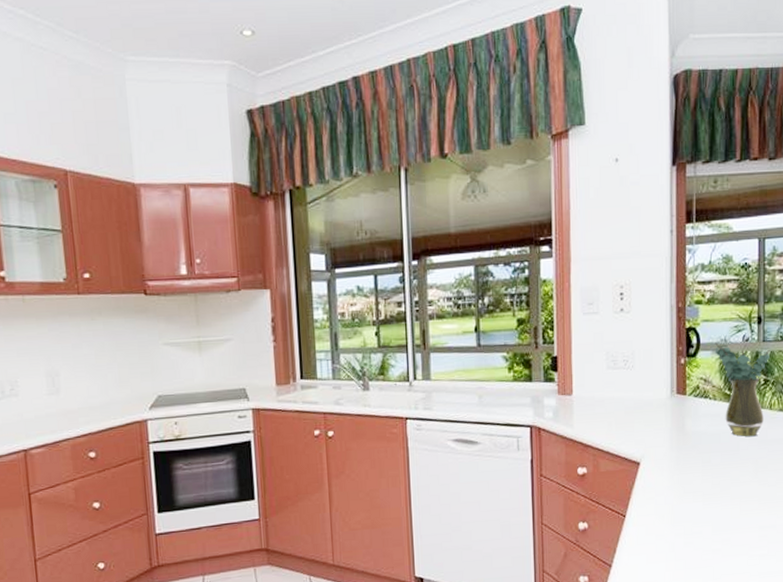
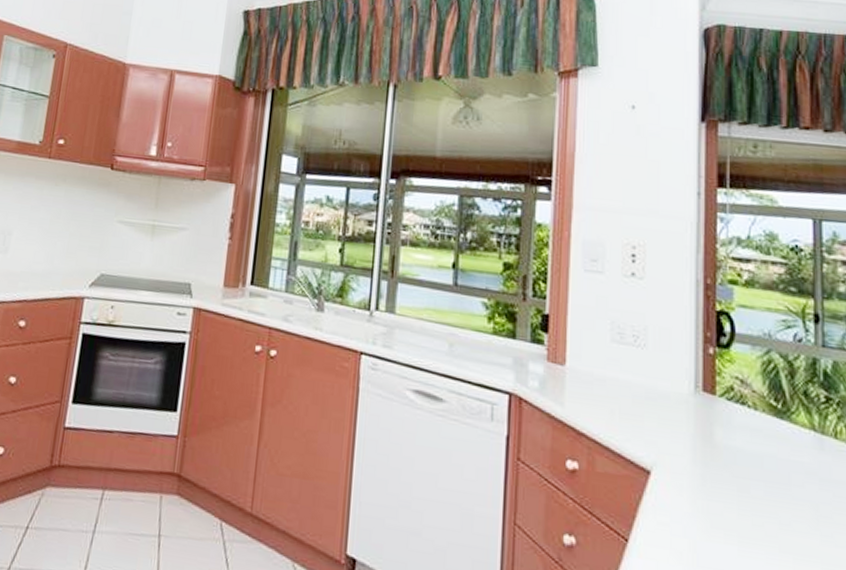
vase: present [715,342,770,436] -> none [755,336,832,470]

